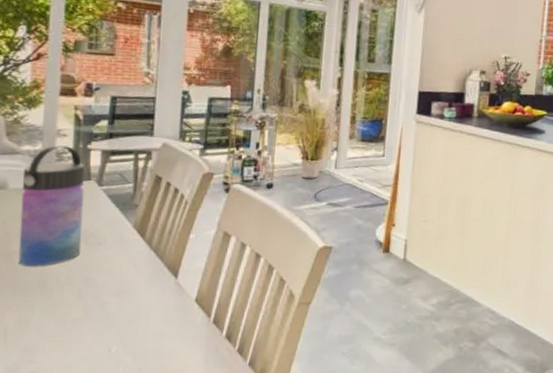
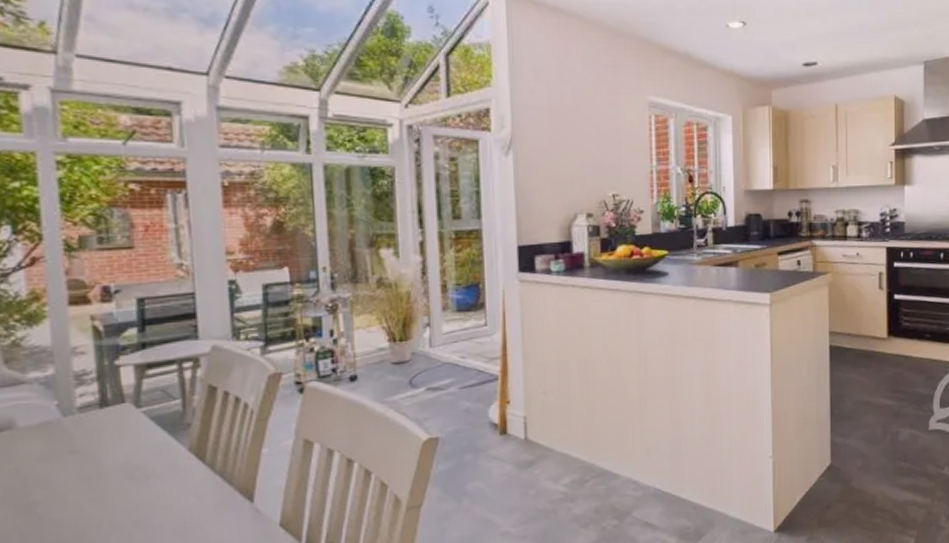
water bottle: present [18,145,85,267] -> none [33,365,125,518]

